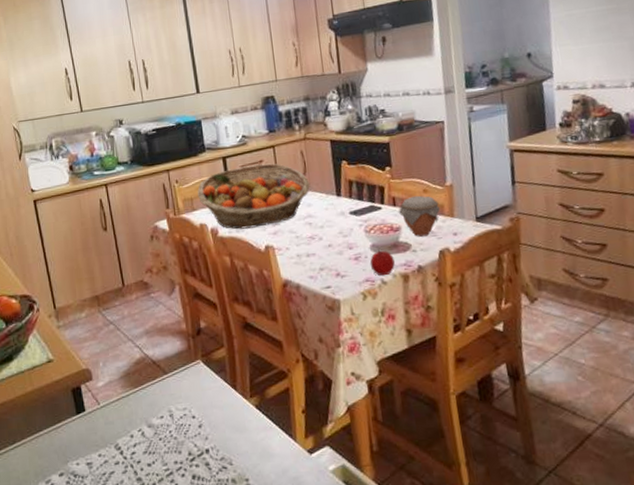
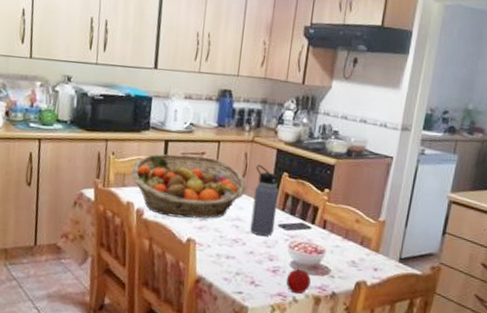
water bottle: none [314,159,347,227] -> present [250,164,279,236]
jar: present [398,195,441,237] -> none [326,223,368,265]

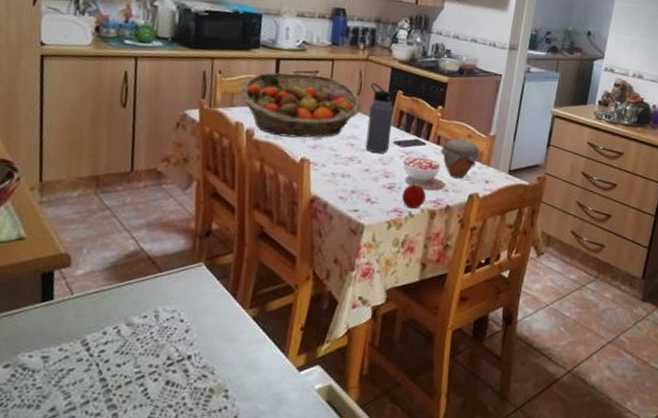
jar: none [326,223,368,265] -> present [440,138,480,179]

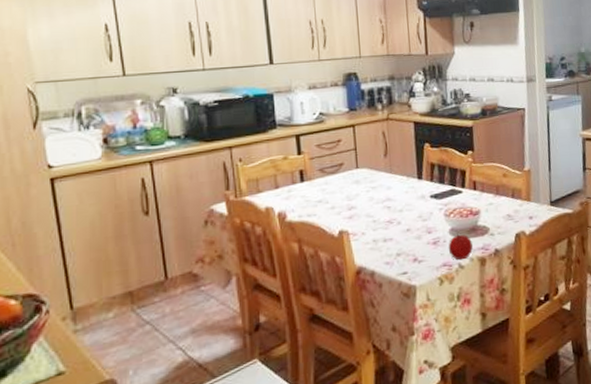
fruit basket: present [240,72,361,138] -> none [265,143,390,214]
water bottle: present [365,82,394,153] -> none [396,140,427,211]
jar: present [440,138,480,179] -> none [478,179,518,221]

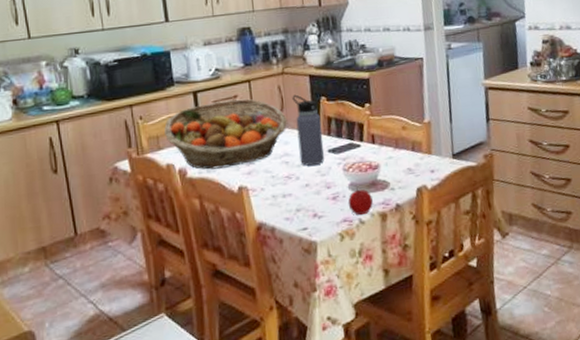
fruit basket: none [265,143,390,214] -> present [164,98,287,170]
water bottle: none [396,140,427,211] -> present [292,94,325,166]

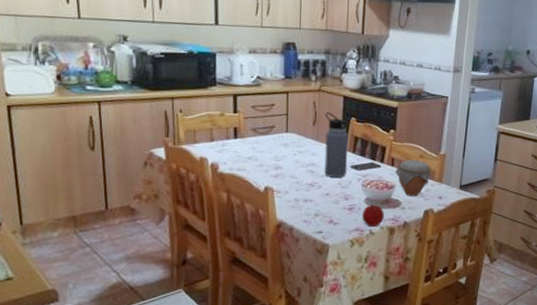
fruit basket: present [164,98,287,170] -> none [202,107,317,168]
jar: none [377,132,419,175] -> present [394,159,432,196]

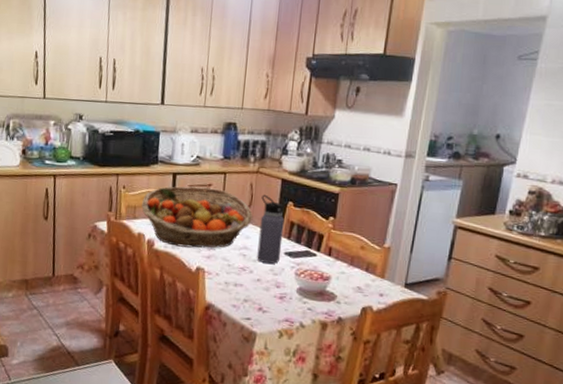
fruit basket: none [202,107,317,168] -> present [142,186,252,248]
apple: present [362,203,384,228] -> none [293,293,317,320]
jar: present [394,159,432,196] -> none [331,250,374,291]

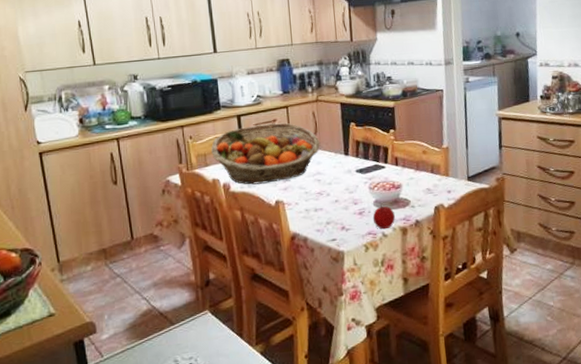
water bottle: present [257,194,284,264] -> none [325,120,353,184]
apple: none [293,293,317,320] -> present [372,205,395,230]

